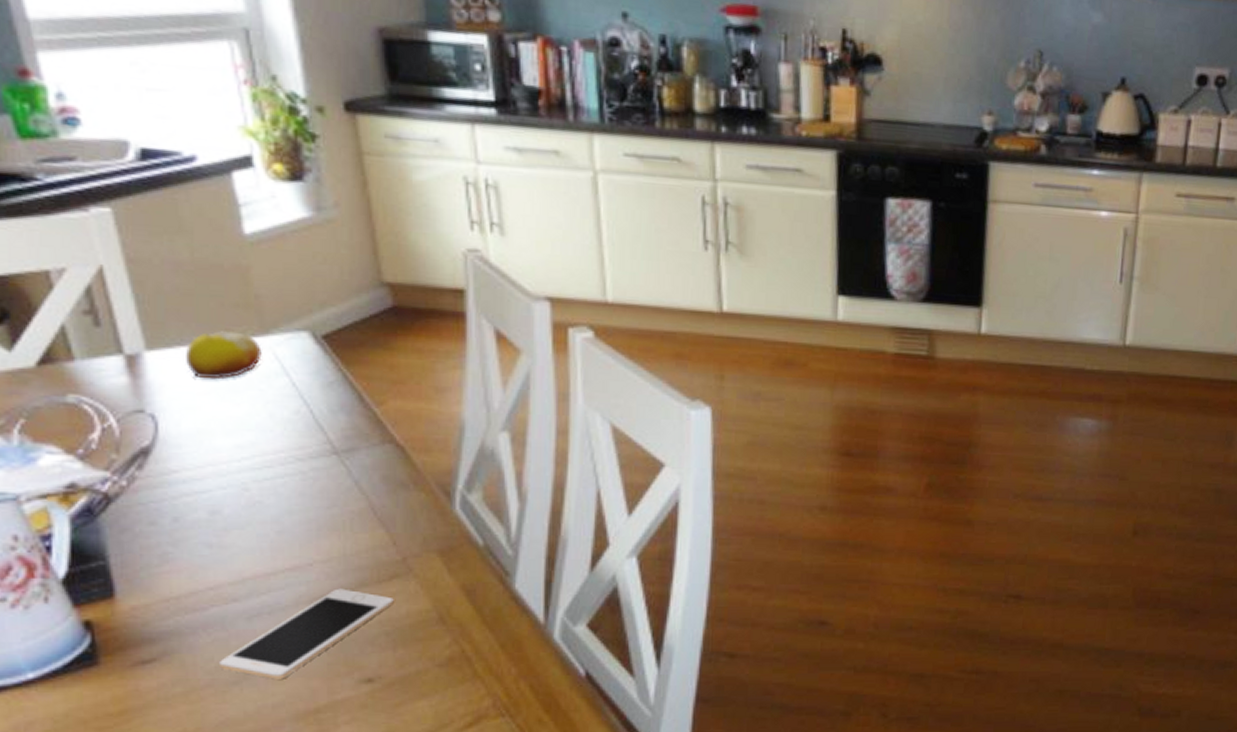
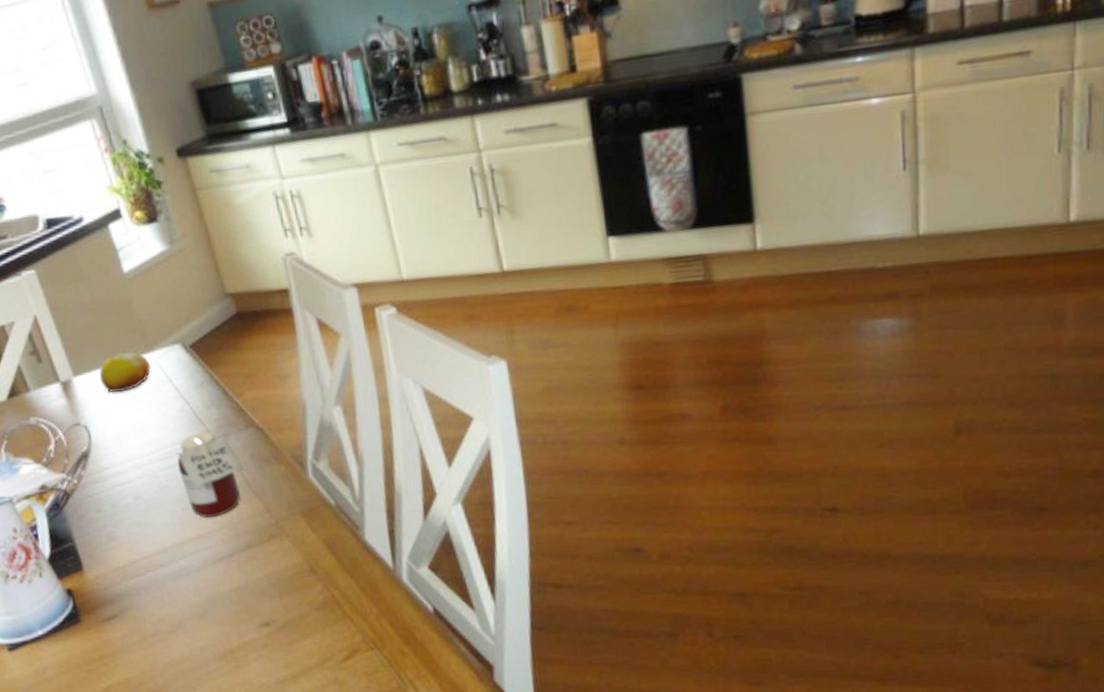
cell phone: present [220,588,394,679] -> none [159,550,275,627]
jar: none [279,441,372,547] -> present [177,431,245,518]

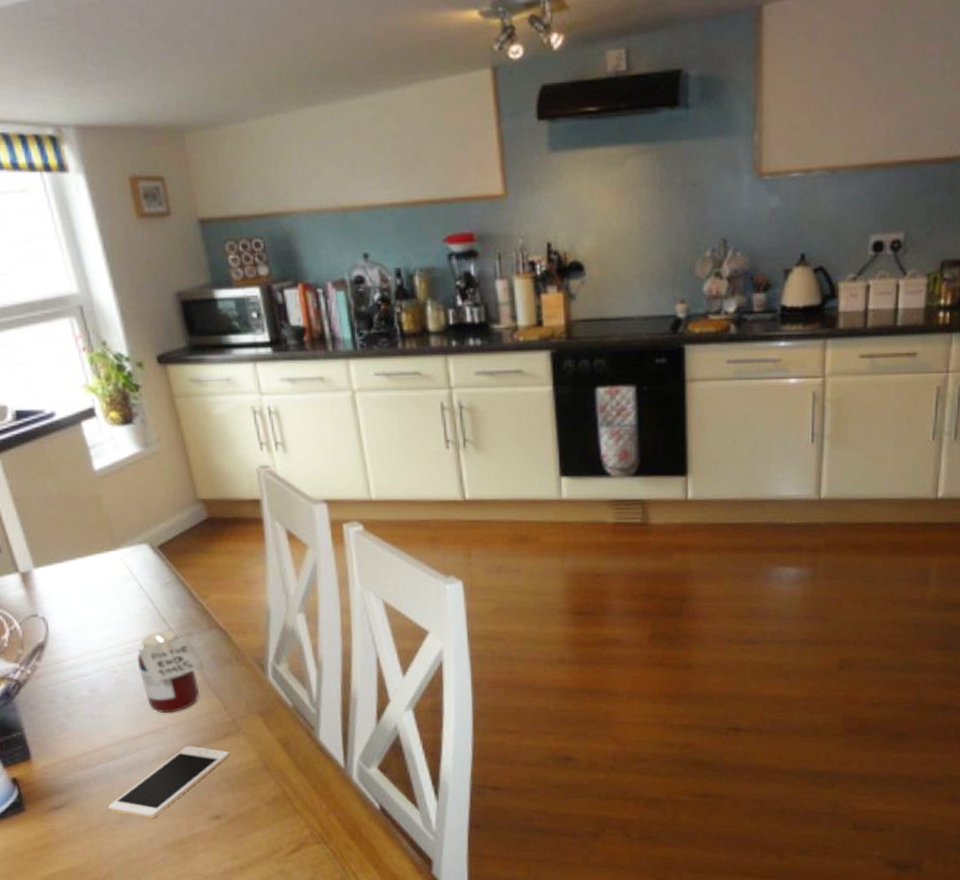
fruit: present [99,352,151,393] -> none [61,548,116,587]
cell phone: none [159,550,275,627] -> present [108,746,230,819]

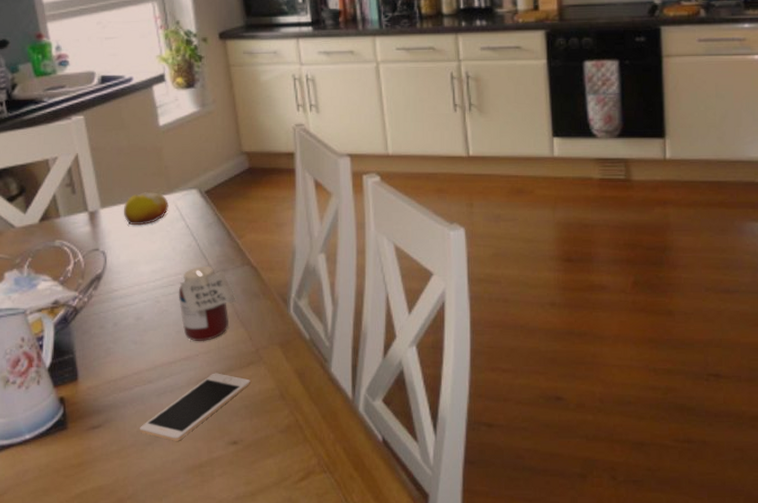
fruit: none [61,548,116,587] -> present [123,192,169,226]

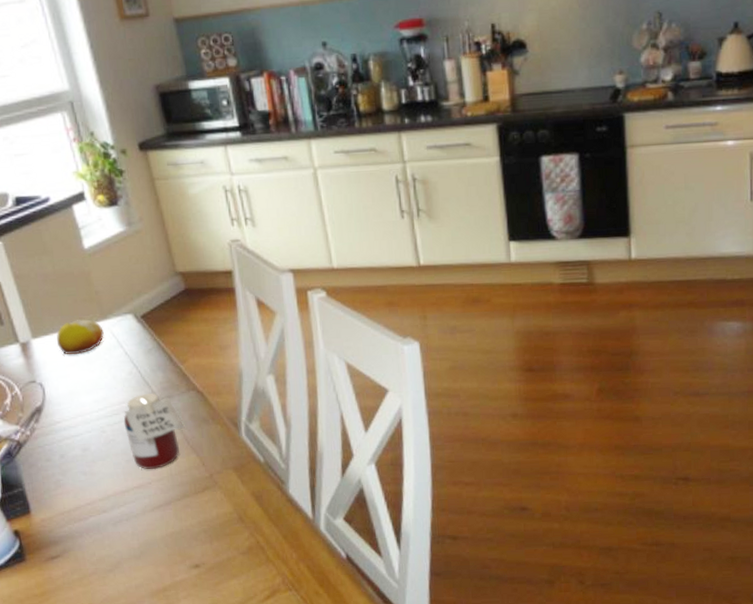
cell phone: present [140,373,250,441] -> none [99,499,208,567]

